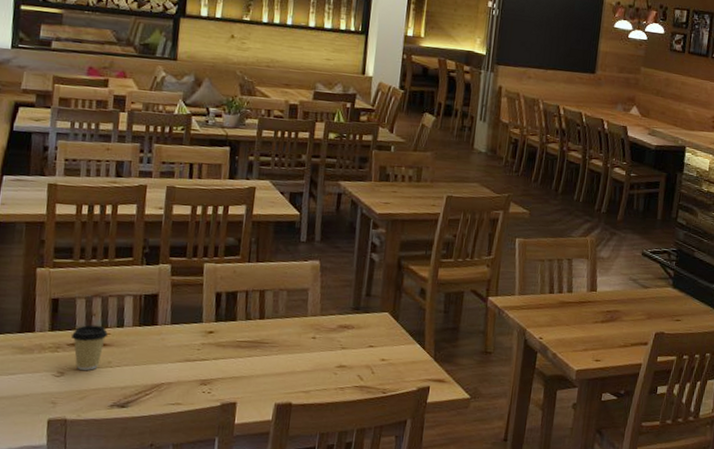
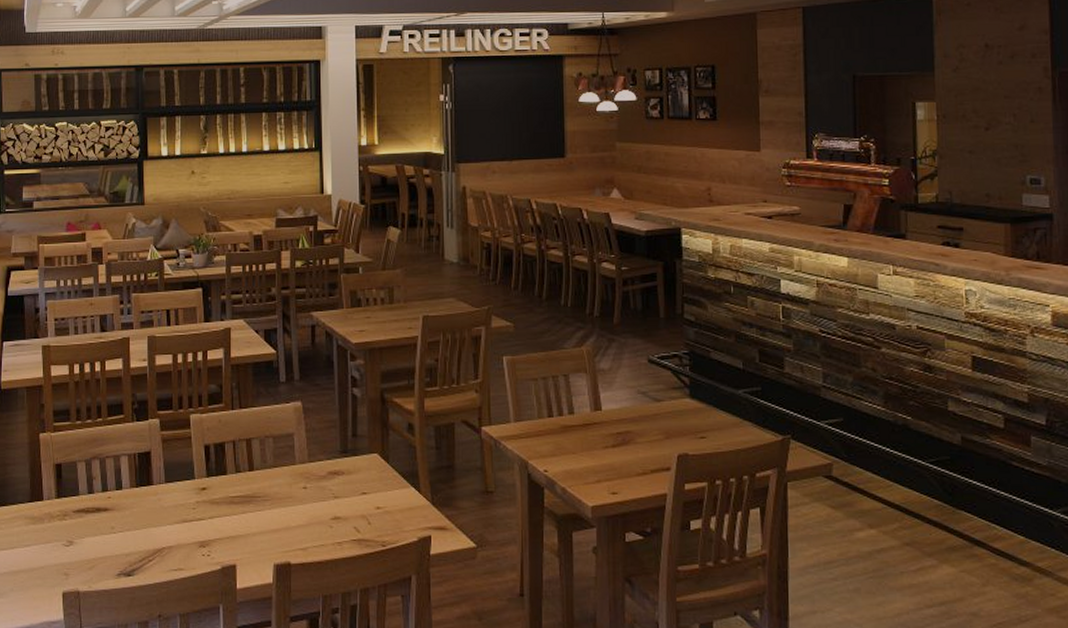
coffee cup: present [70,324,108,371] -> none [75,489,108,539]

